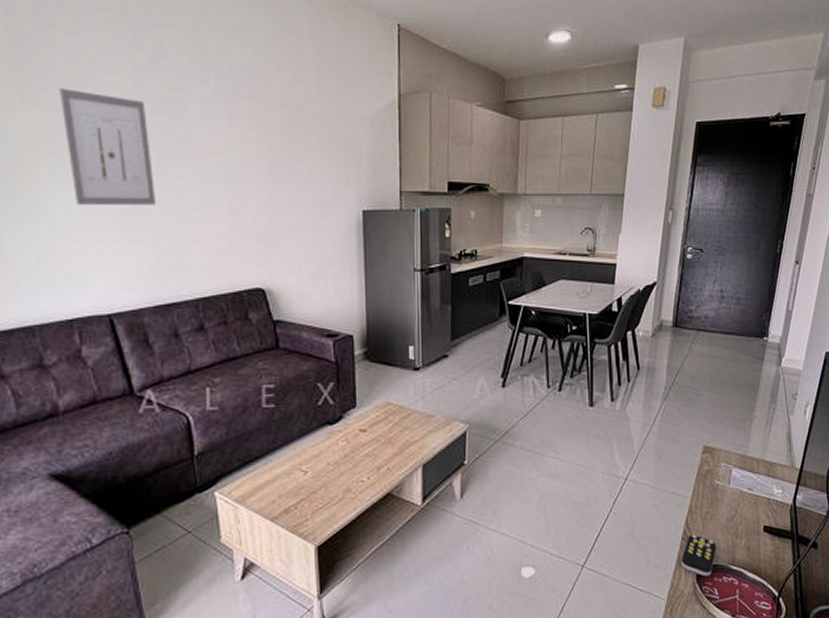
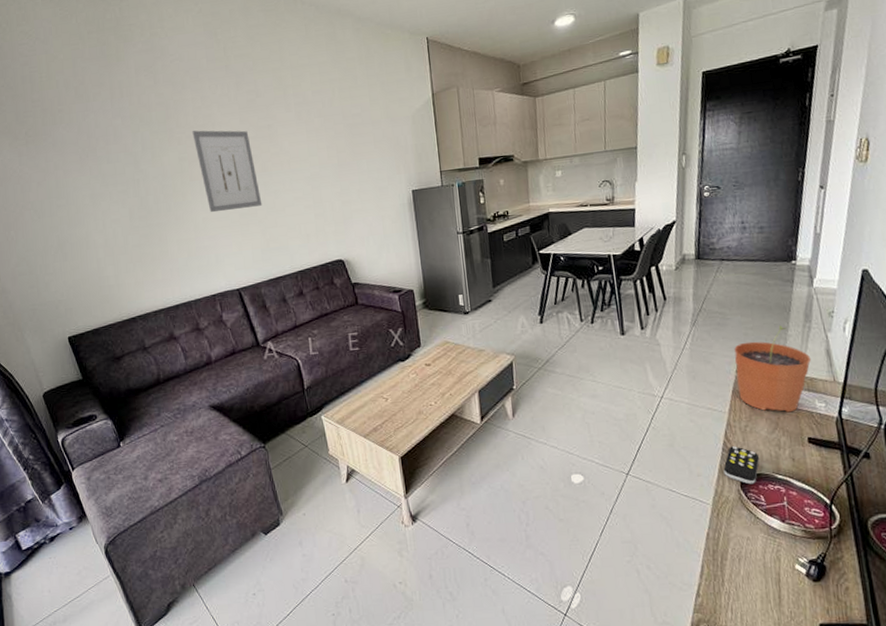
plant pot: none [701,405,774,499] -> present [734,325,812,413]

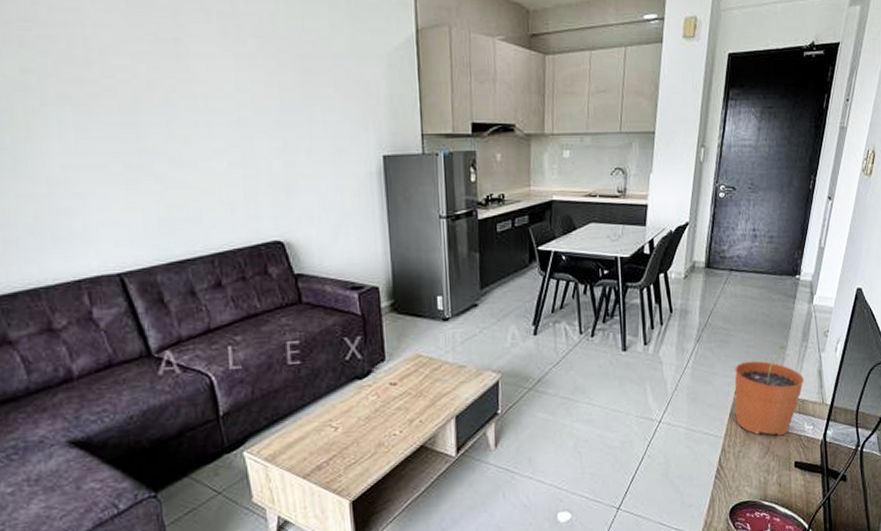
wall art: present [192,130,263,213] -> none [45,29,162,158]
remote control: present [723,446,760,485] -> none [714,473,750,513]

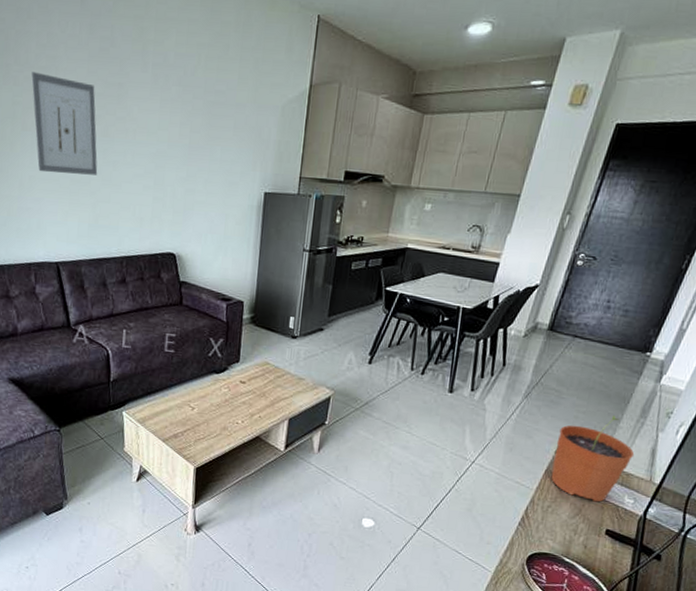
wall art: none [45,29,162,158] -> present [31,72,98,175]

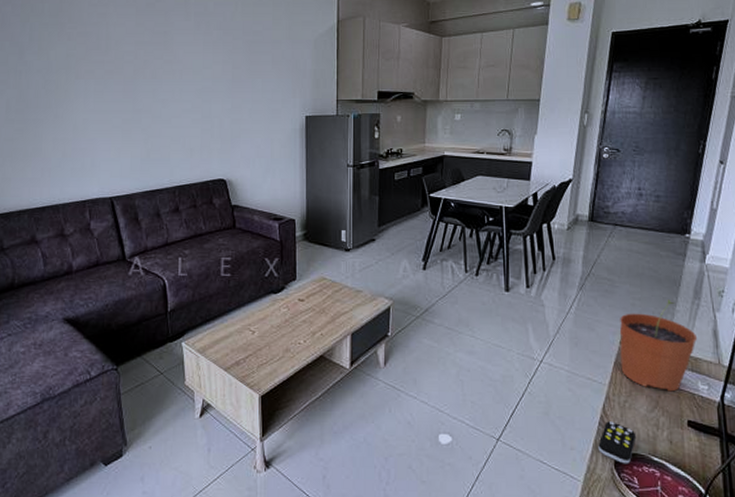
wall art: present [31,72,98,175] -> none [84,28,148,115]
remote control: none [513,523,553,562] -> present [598,421,637,464]

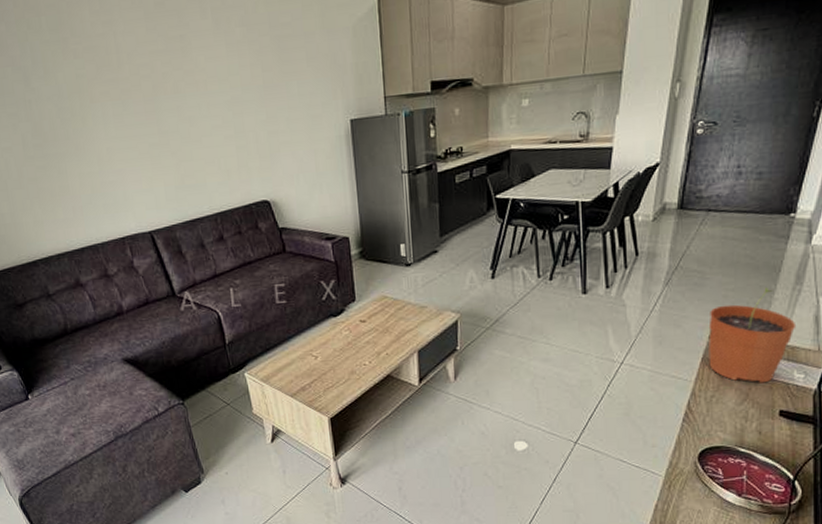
remote control: present [598,421,637,464] -> none [681,417,723,457]

